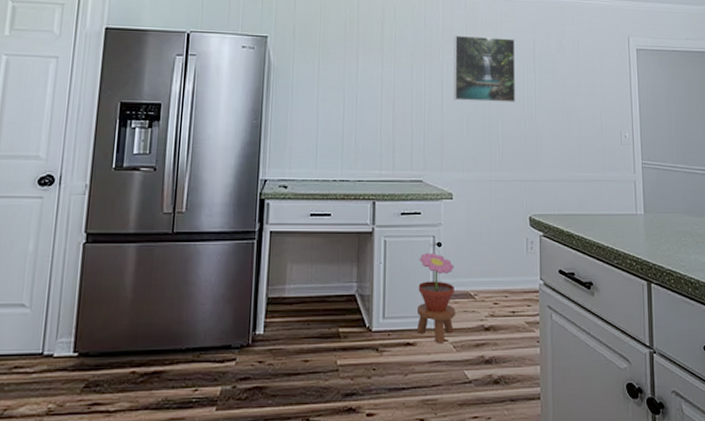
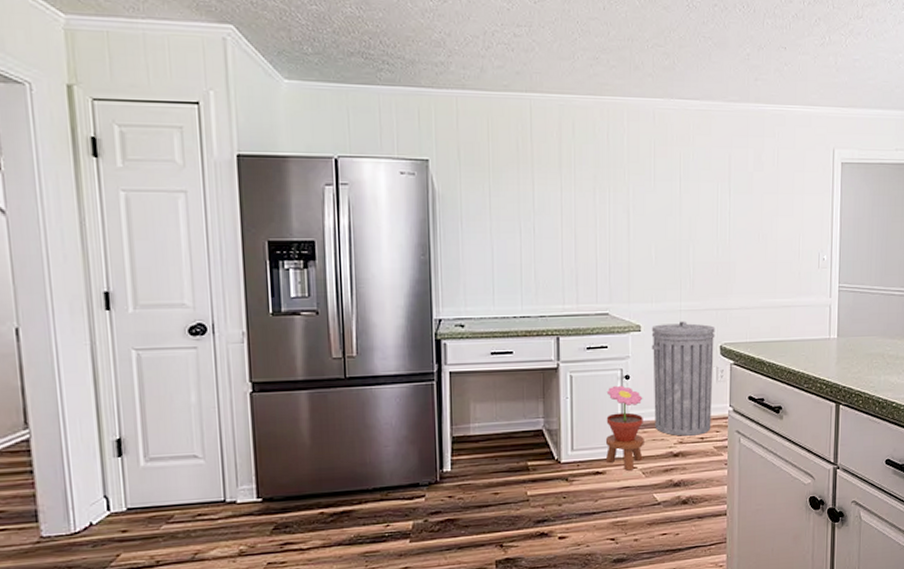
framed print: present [453,35,516,102] -> none [641,152,710,226]
trash can: none [463,190,524,309] -> present [651,321,715,436]

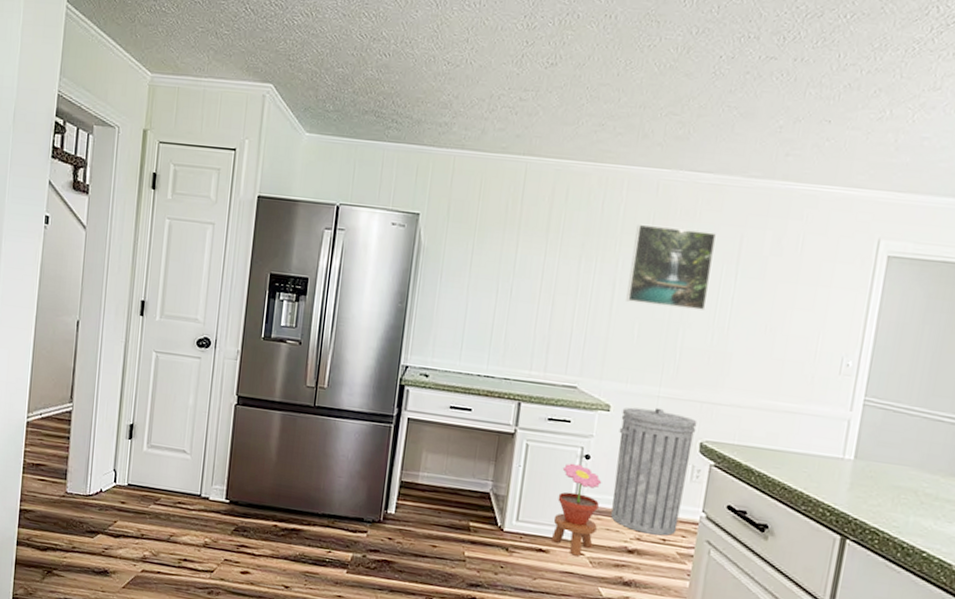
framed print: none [641,152,710,226] -> present [626,224,717,310]

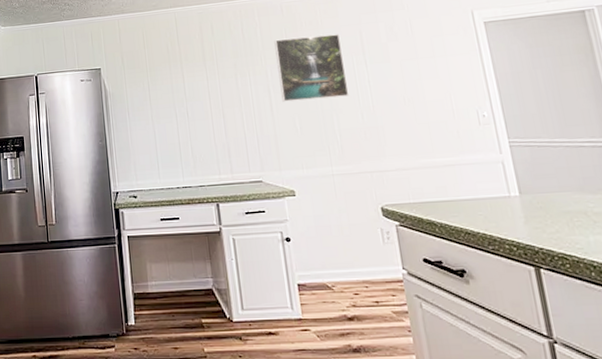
potted flower: present [552,463,602,556] -> none [269,247,316,333]
trash can: present [611,407,697,536] -> none [306,184,386,299]

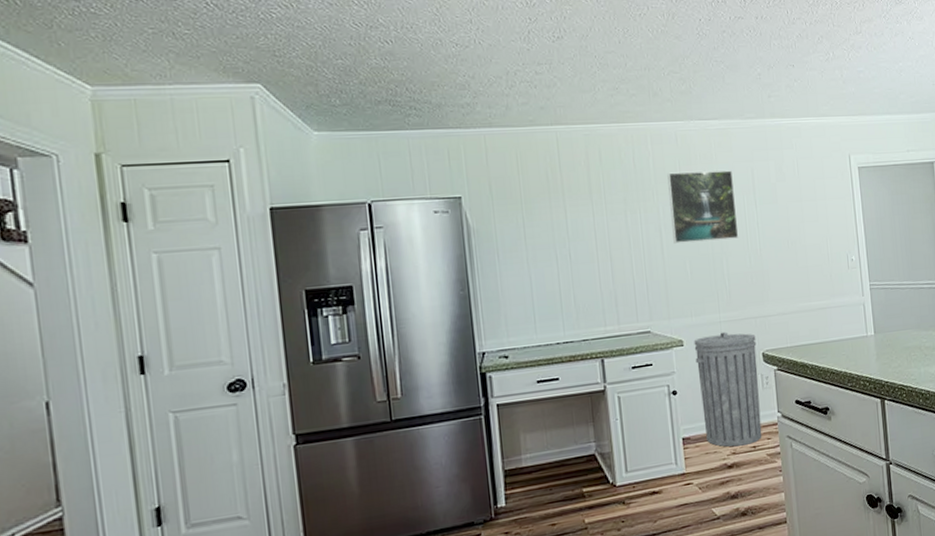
trash can: none [306,184,386,299] -> present [694,331,762,447]

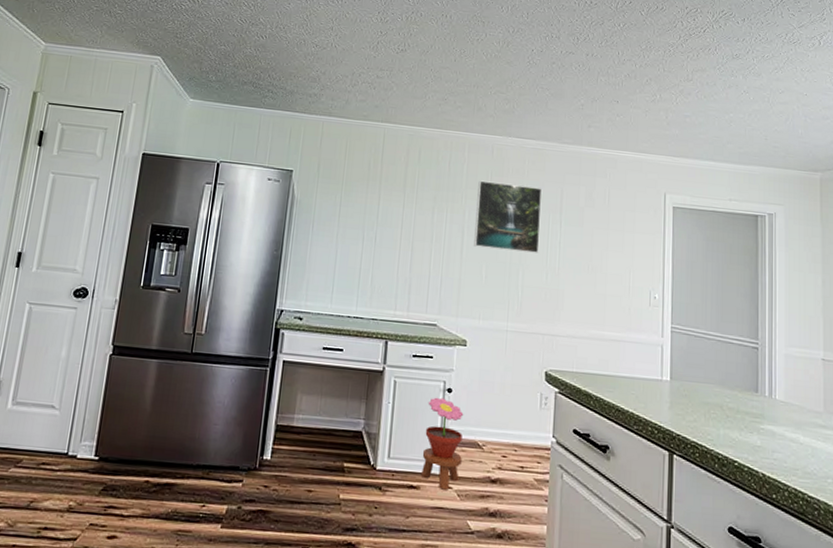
potted flower: none [655,401,698,488] -> present [422,397,464,490]
trash can: present [694,331,762,447] -> none [474,341,541,464]

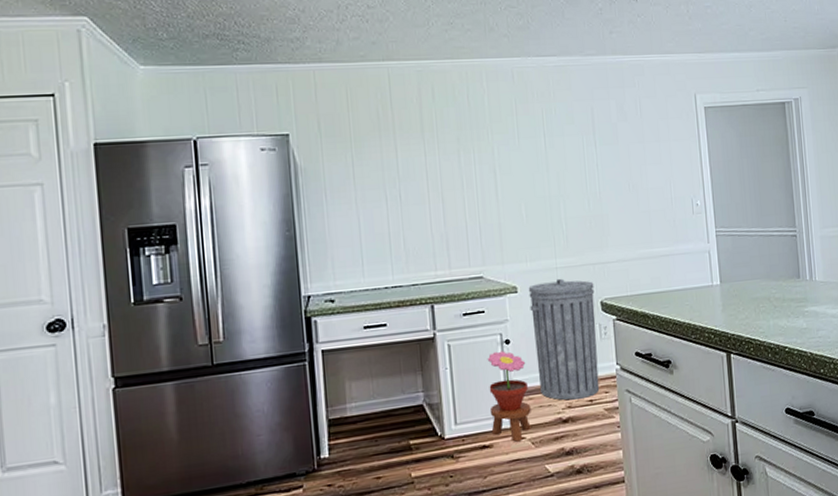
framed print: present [474,180,543,253] -> none [503,109,578,185]
trash can: none [474,341,541,464] -> present [528,278,600,400]

